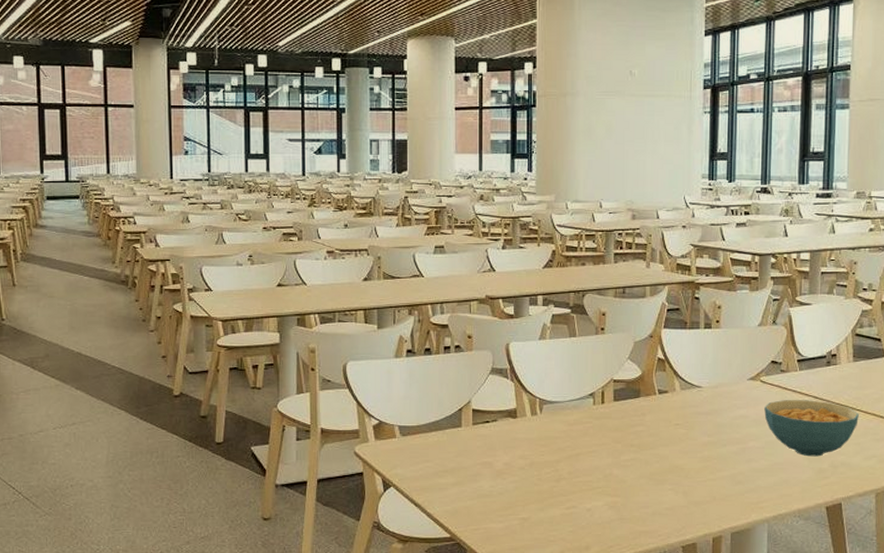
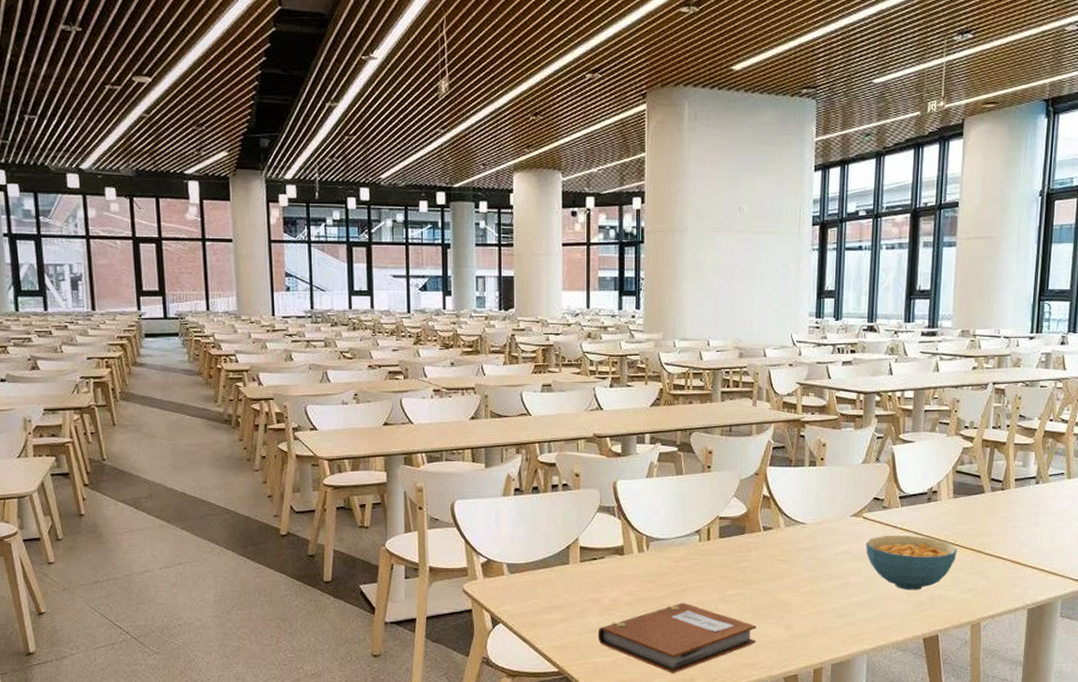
notebook: none [490,467,653,541] -> present [597,602,756,674]

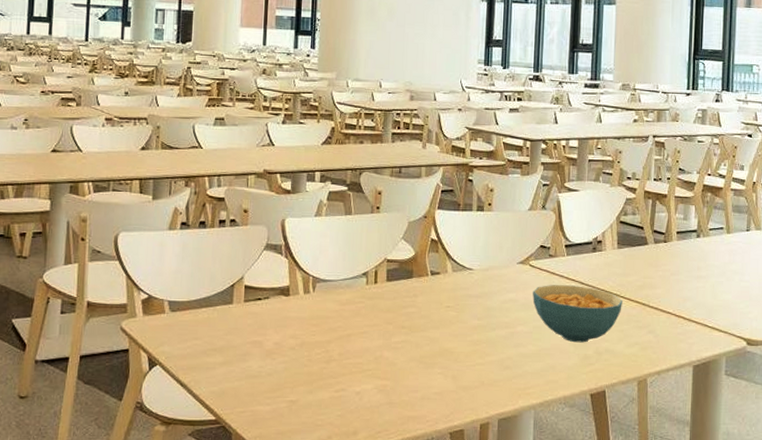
notebook: present [597,602,756,674] -> none [258,348,422,426]

